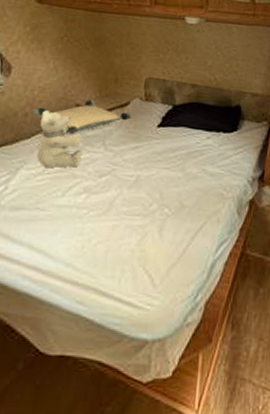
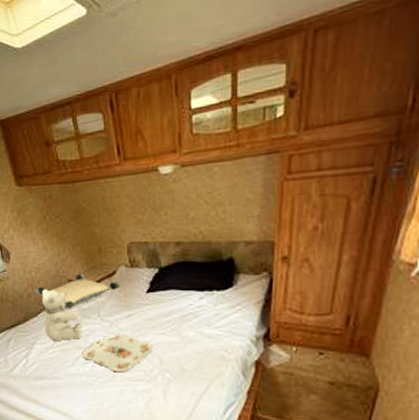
serving tray: none [76,162,156,206] -> present [82,332,153,373]

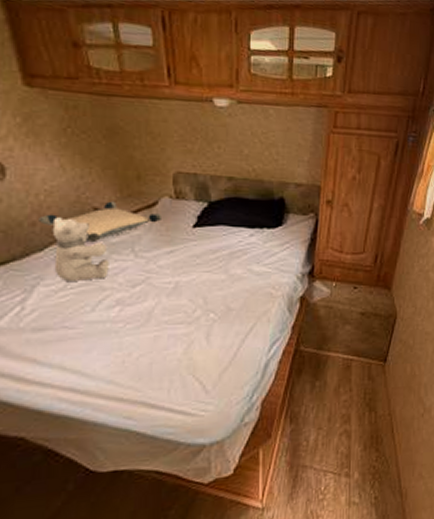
serving tray: present [82,332,153,373] -> none [106,269,197,316]

